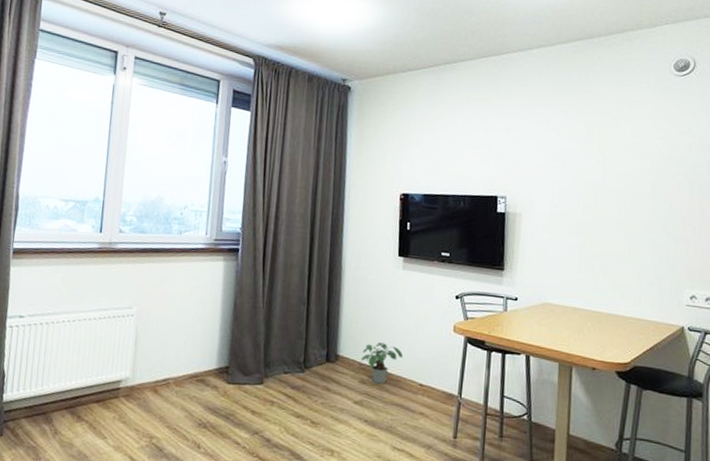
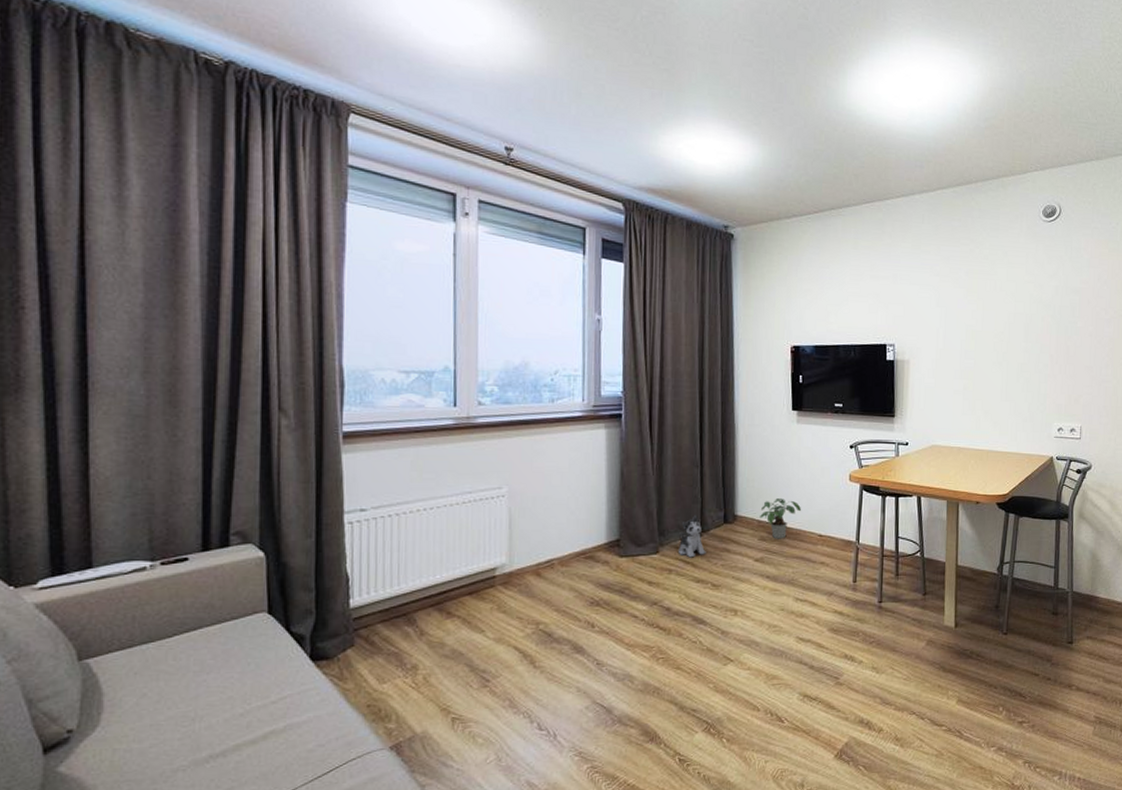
plush toy: none [282,349,308,393] -> present [679,514,706,558]

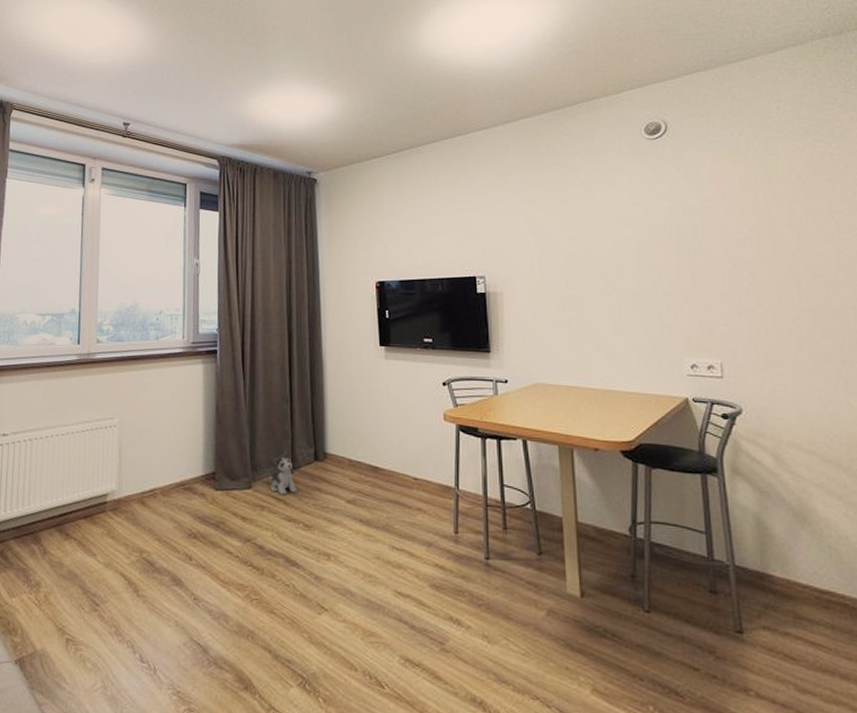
potted plant: present [760,497,801,539] -> none [351,436,393,481]

